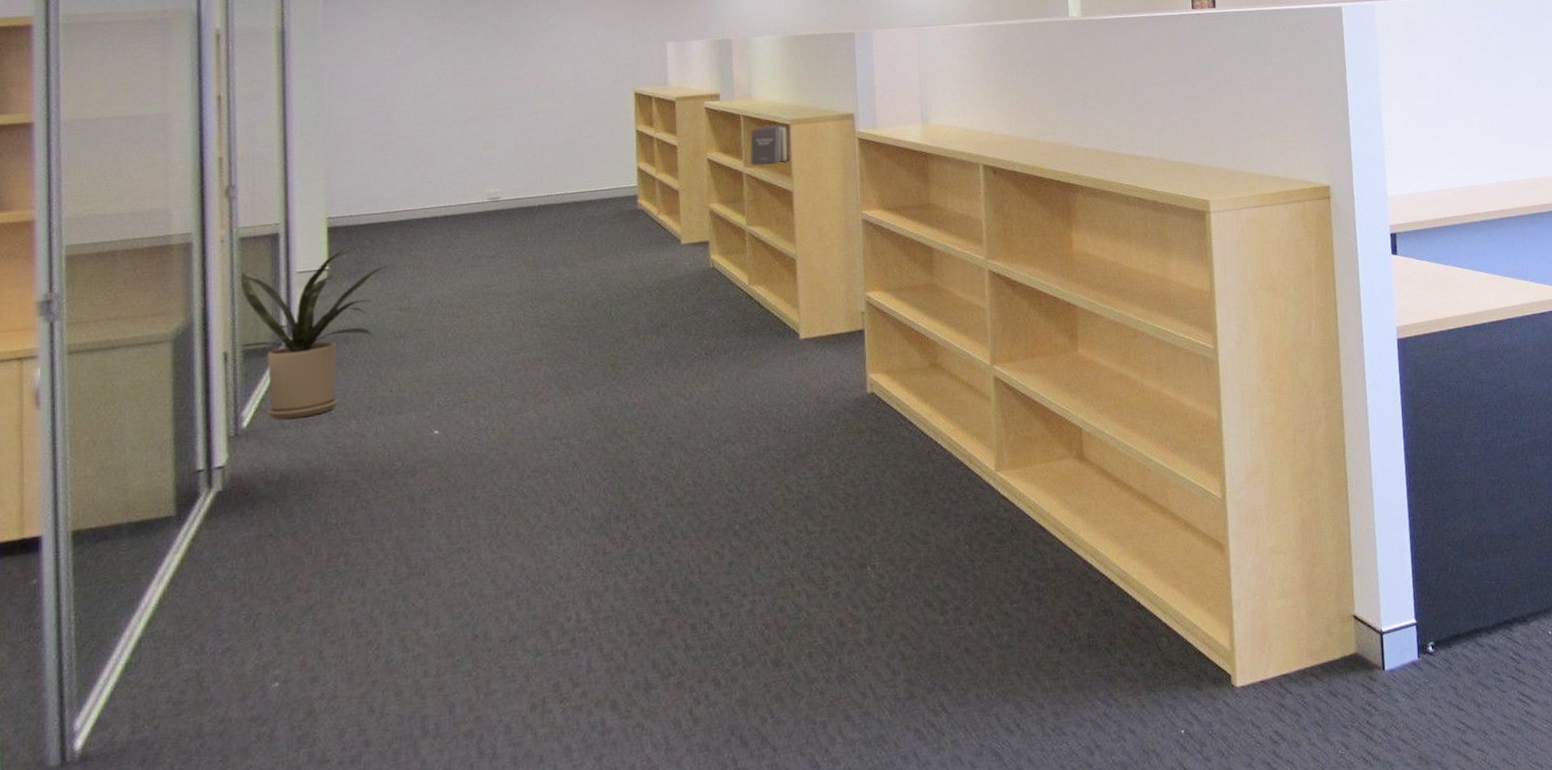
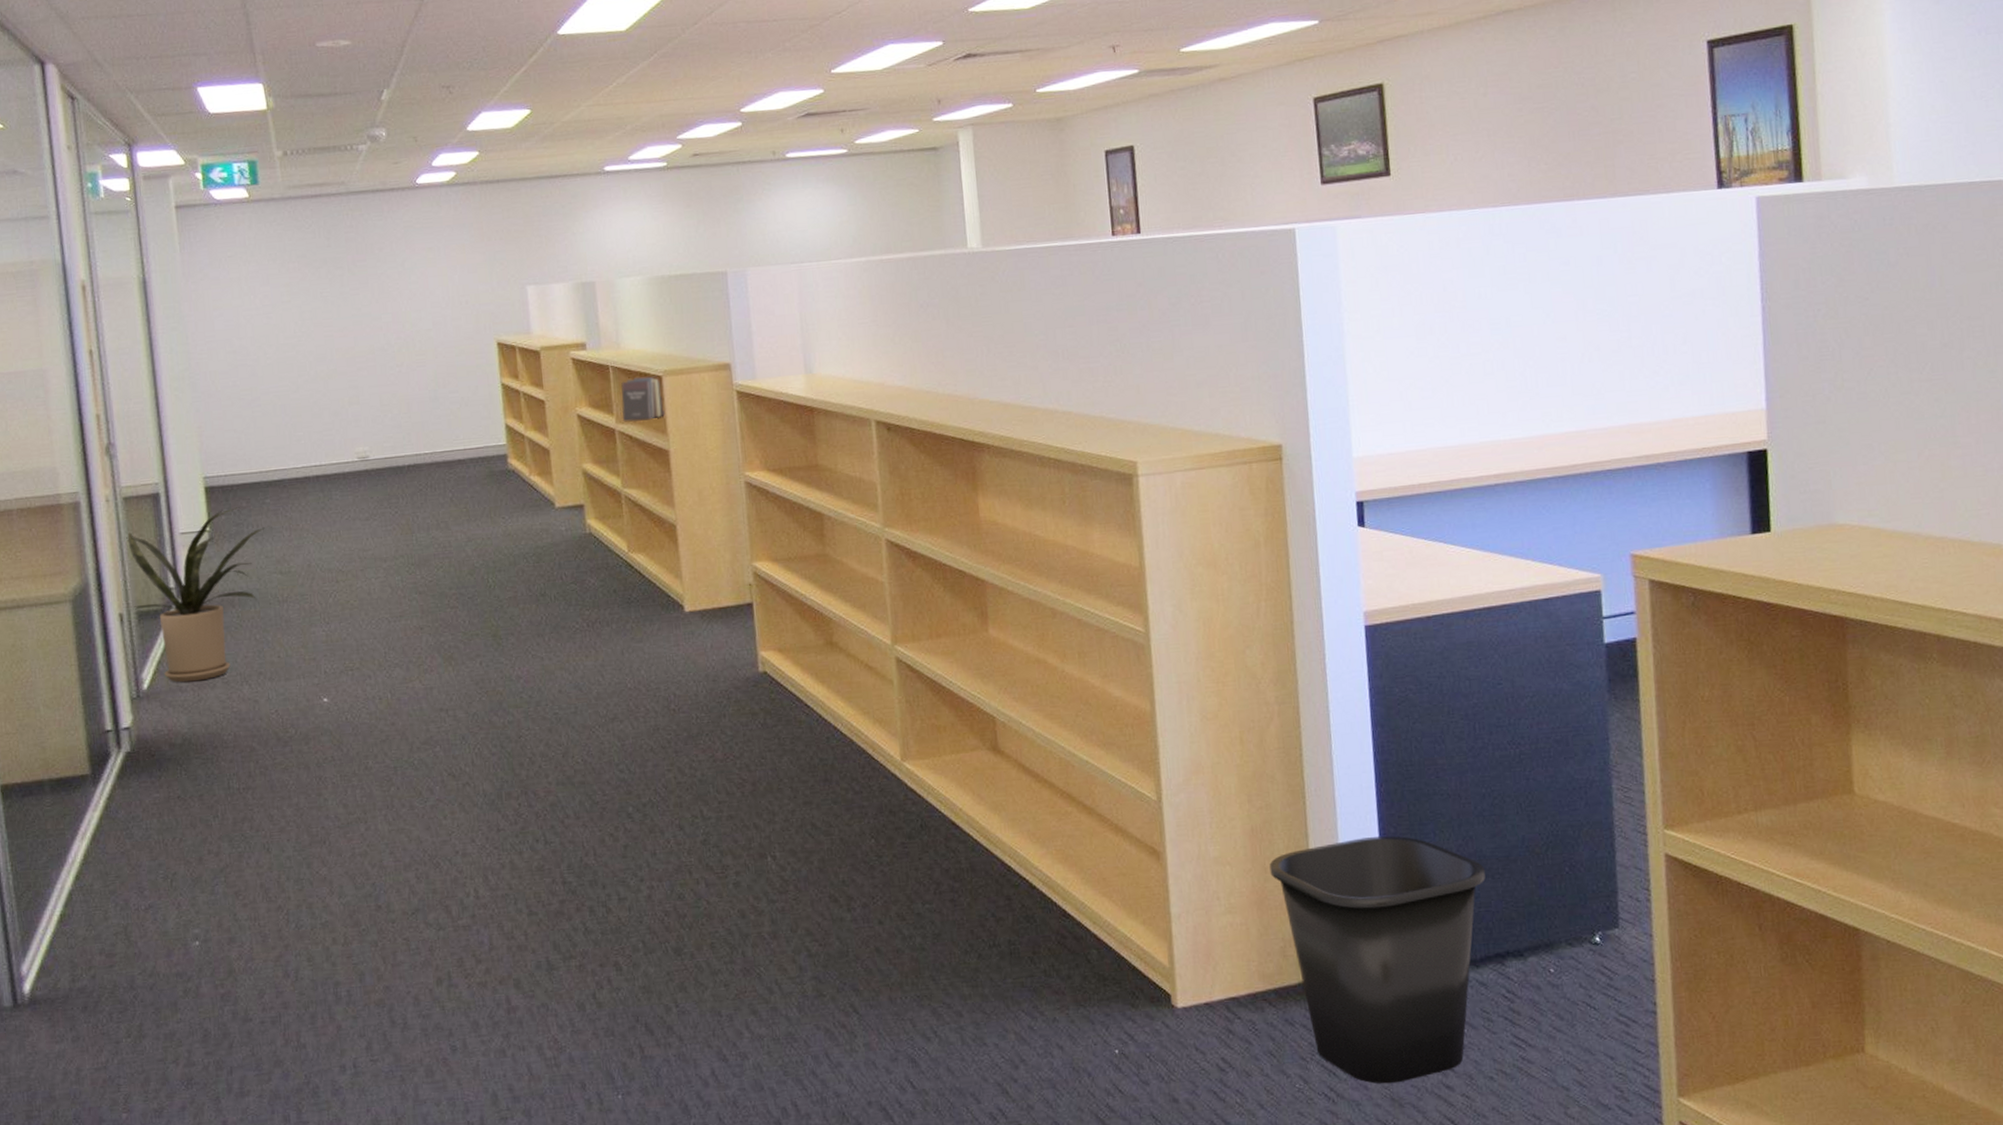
waste bin: none [1317,521,1496,745] -> present [1269,836,1486,1084]

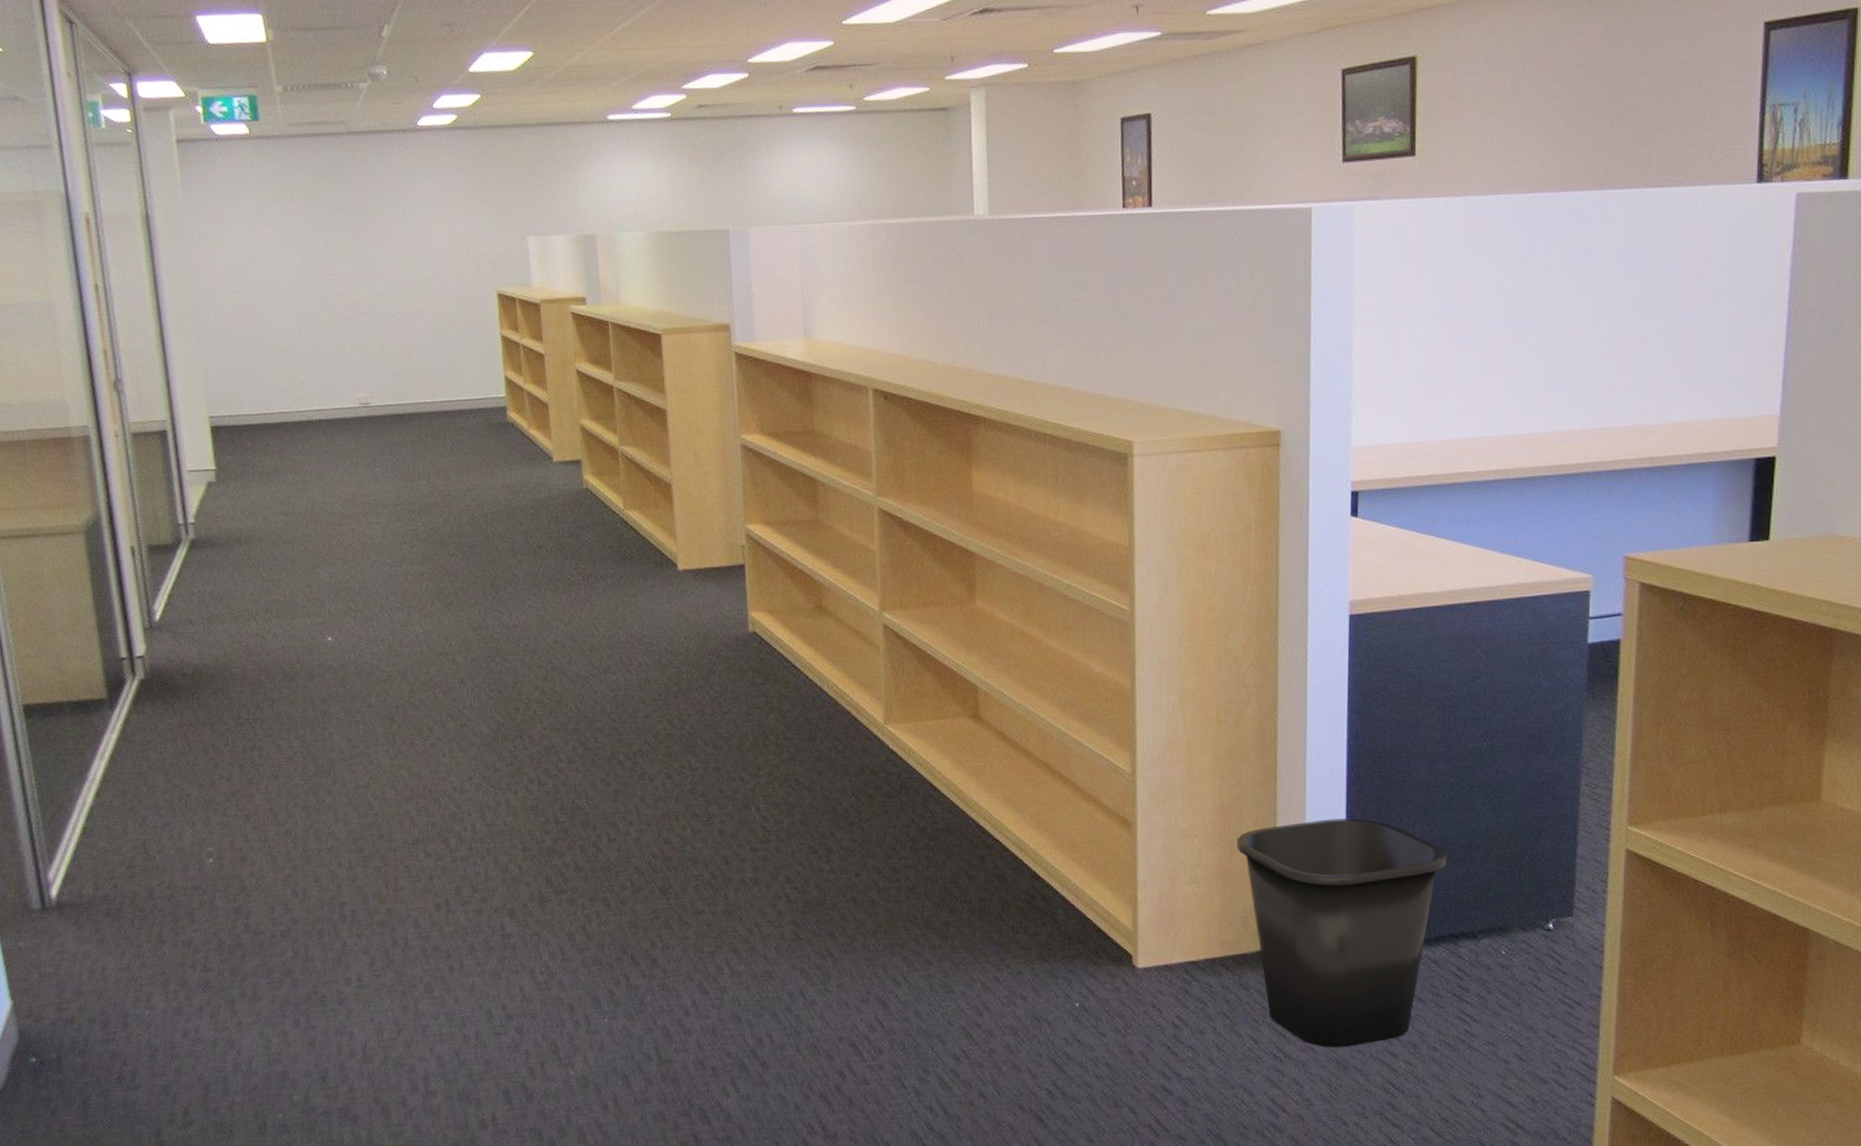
house plant: present [126,507,265,683] -> none [135,448,270,616]
books: present [621,376,666,423] -> none [620,334,664,380]

